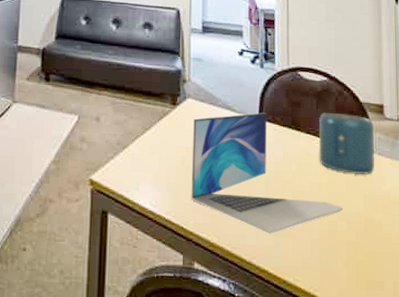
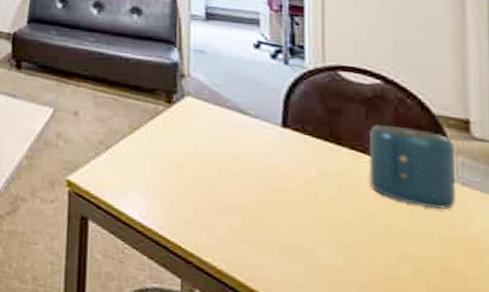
laptop: present [191,112,344,234] -> none [191,119,408,269]

